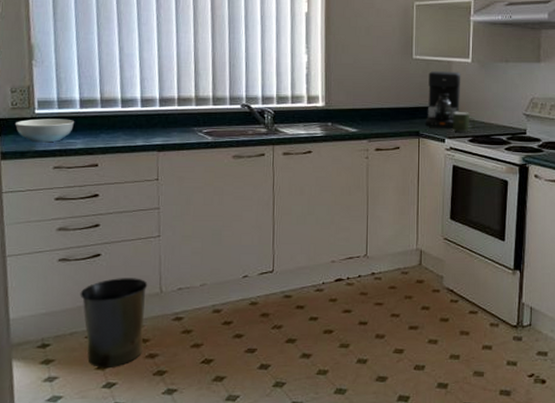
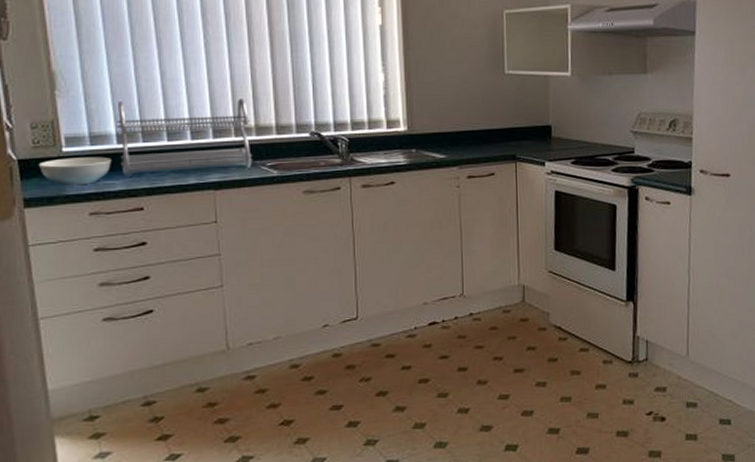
waste bin: present [80,278,148,368] -> none [131,334,212,438]
dish rack: none [81,72,192,138] -> present [117,99,253,178]
coffee maker: present [425,71,461,128] -> none [521,87,560,150]
mug: present [453,112,476,132] -> none [552,131,579,154]

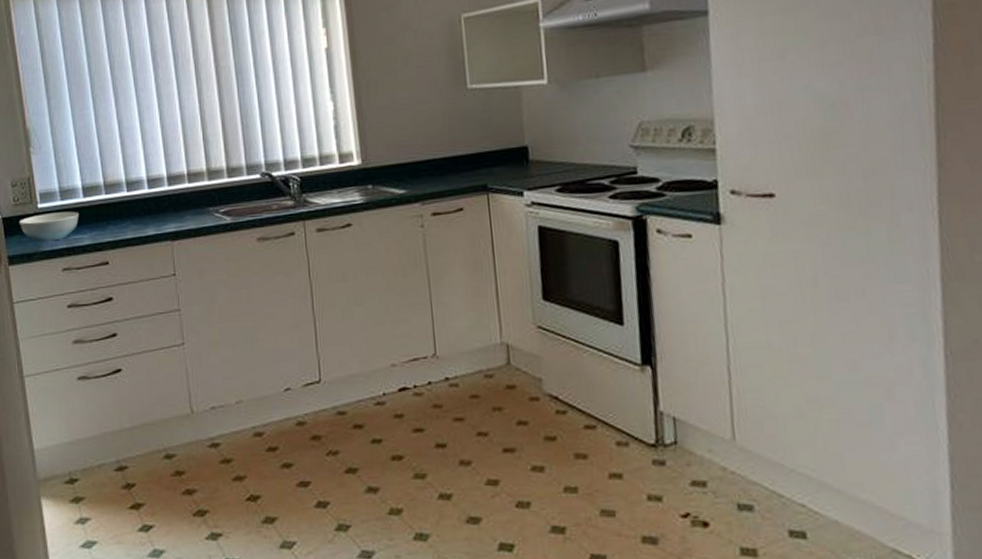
dish rack: present [117,99,253,178] -> none [82,142,207,232]

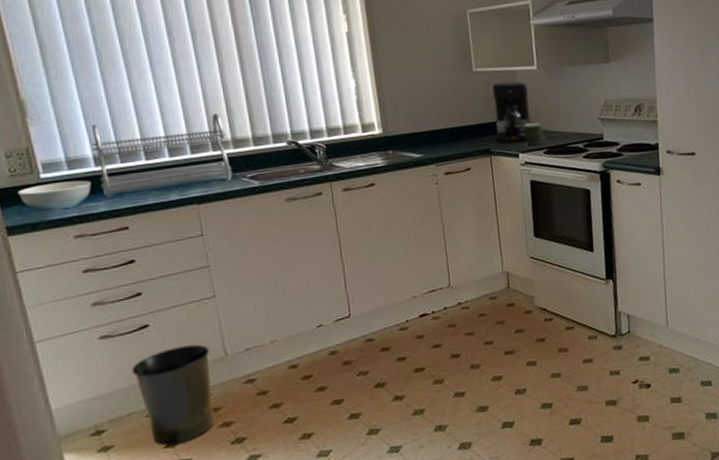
dish rack: none [82,142,207,232] -> present [92,113,234,199]
waste bin: none [104,396,179,507] -> present [131,344,216,446]
coffee maker: none [491,98,539,178] -> present [492,81,531,143]
mug: none [530,152,564,181] -> present [523,123,550,145]

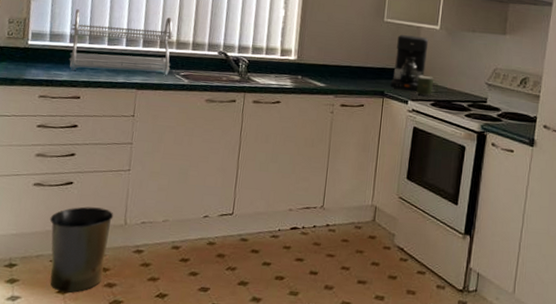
bowl: present [17,180,92,212] -> none [8,49,64,73]

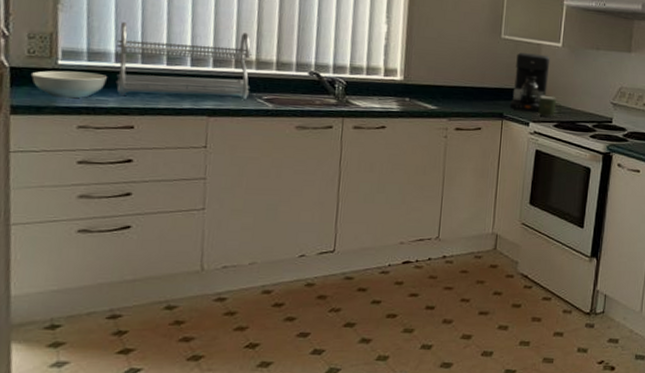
bowl: none [8,49,64,73] -> present [30,70,108,99]
waste bin: present [49,206,114,293] -> none [102,253,187,352]

